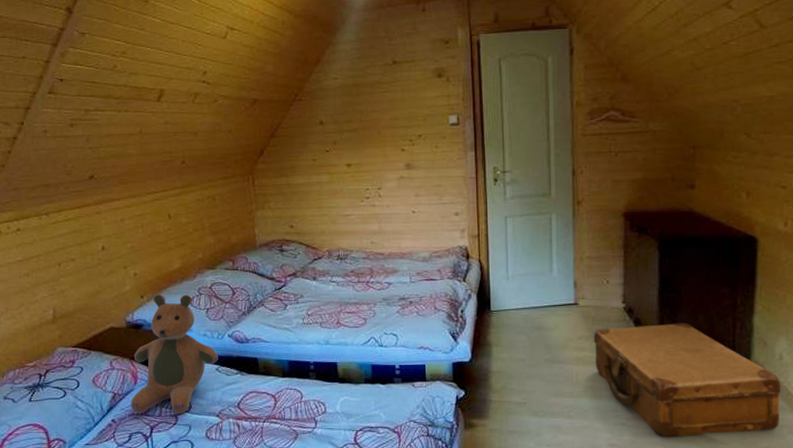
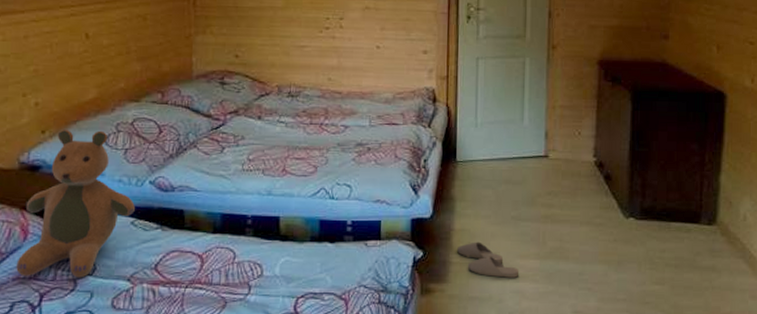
slippers: none [495,382,554,414] -> present [456,242,518,278]
suitcase: present [593,323,781,437] -> none [562,180,745,302]

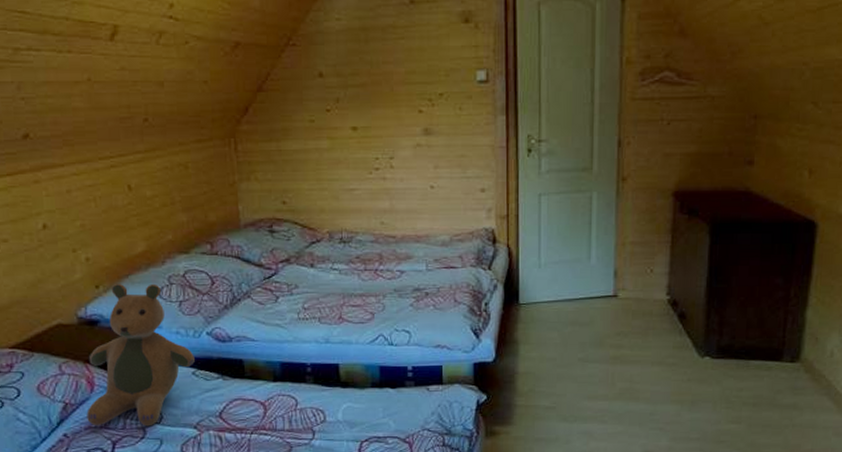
slippers: present [456,242,518,278] -> none [521,384,586,419]

